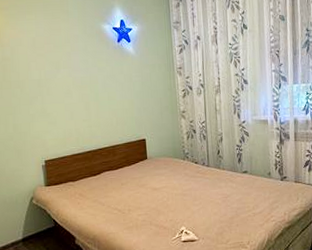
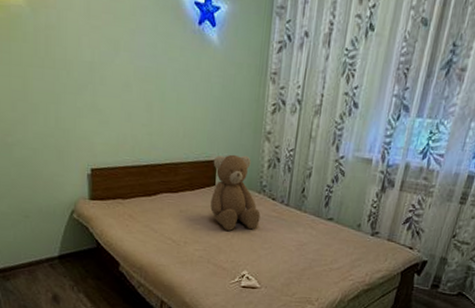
teddy bear: none [143,131,188,195] -> present [210,154,261,231]

